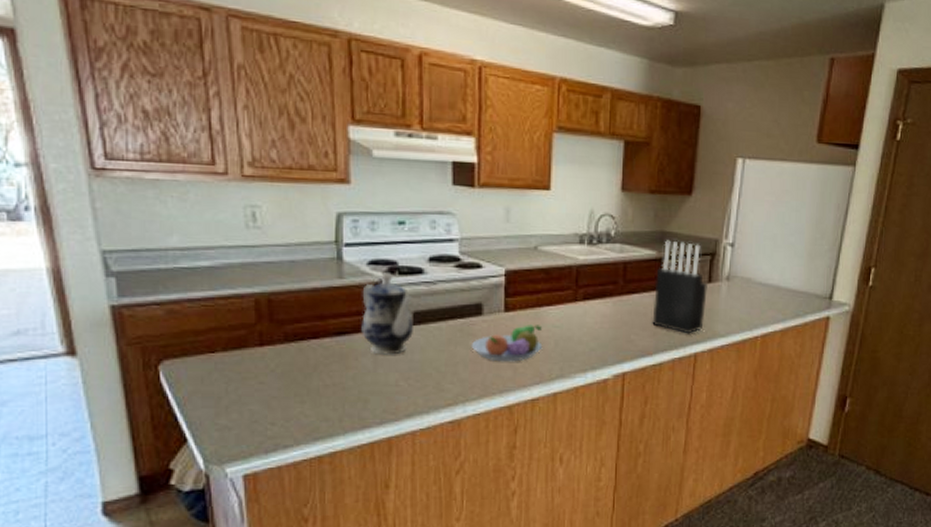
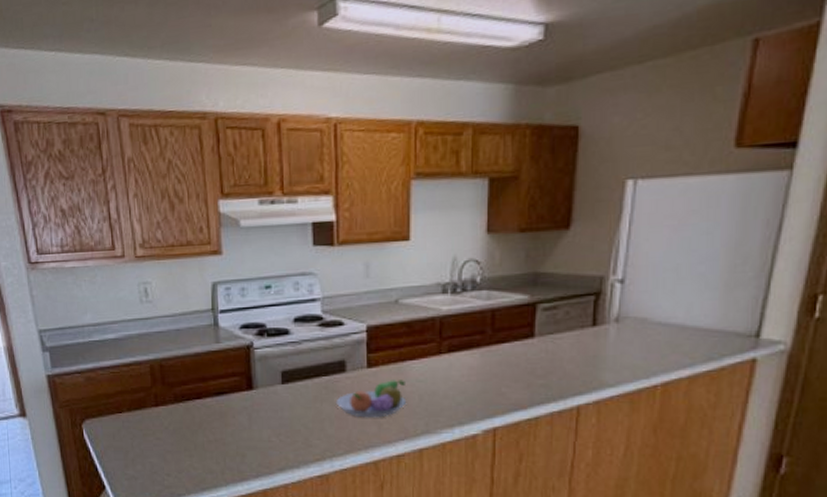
teapot: present [361,273,413,355] -> none [236,335,282,413]
knife block: present [652,240,708,334] -> none [526,282,591,385]

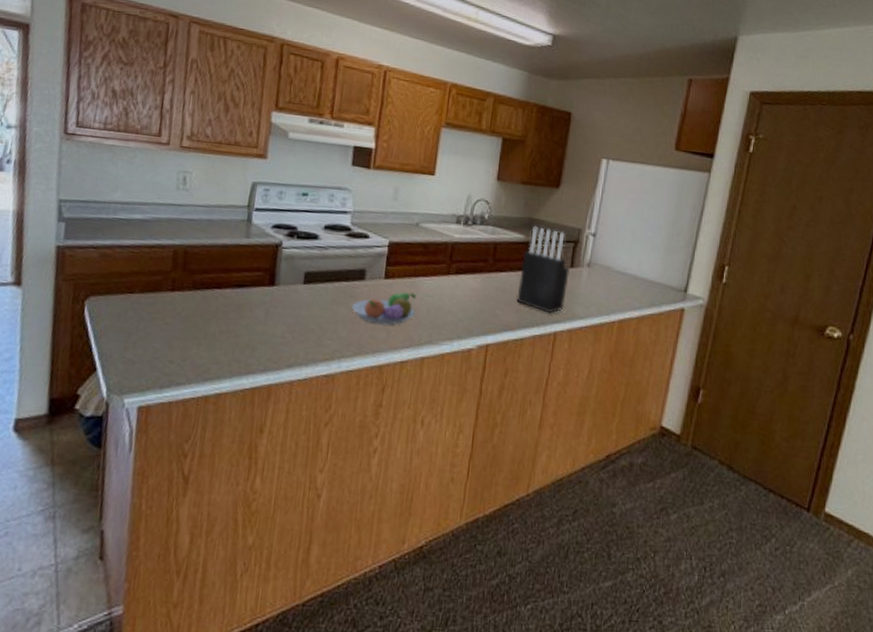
knife block: none [526,282,591,385] -> present [516,226,570,314]

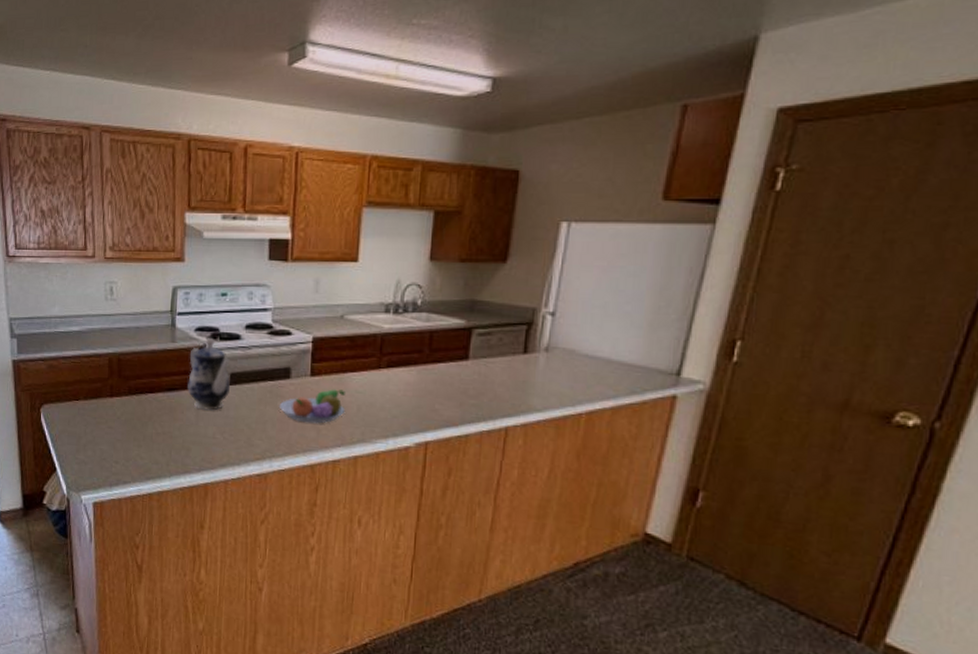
teapot: none [258,236,307,309] -> present [187,338,231,411]
knife block: present [516,226,570,314] -> none [459,309,523,407]

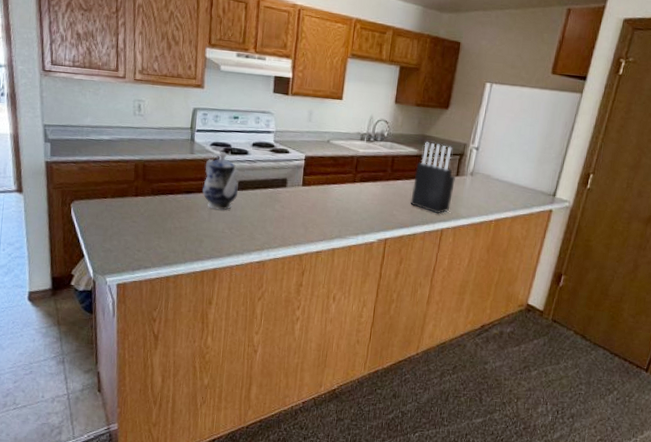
fruit bowl: present [279,389,346,424] -> none [276,197,328,223]
knife block: none [459,309,523,407] -> present [410,142,456,214]

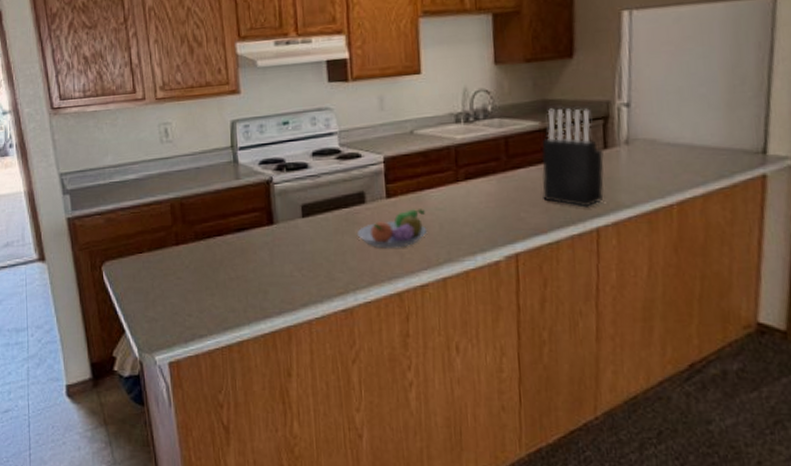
teapot: present [202,152,240,210] -> none [256,170,303,248]
fruit bowl: none [276,197,328,223] -> present [356,209,428,249]

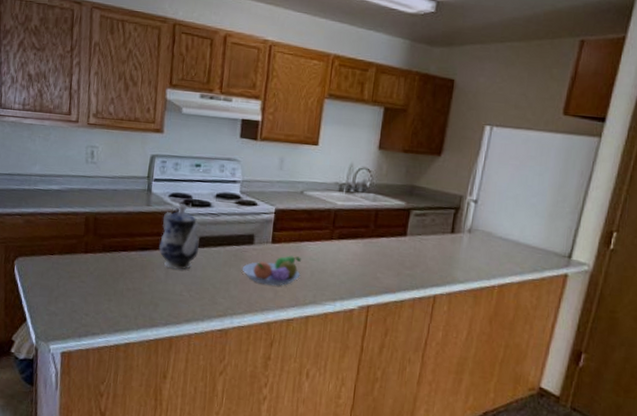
teapot: none [256,170,303,248] -> present [159,204,201,270]
knife block: present [542,108,604,208] -> none [397,193,450,278]

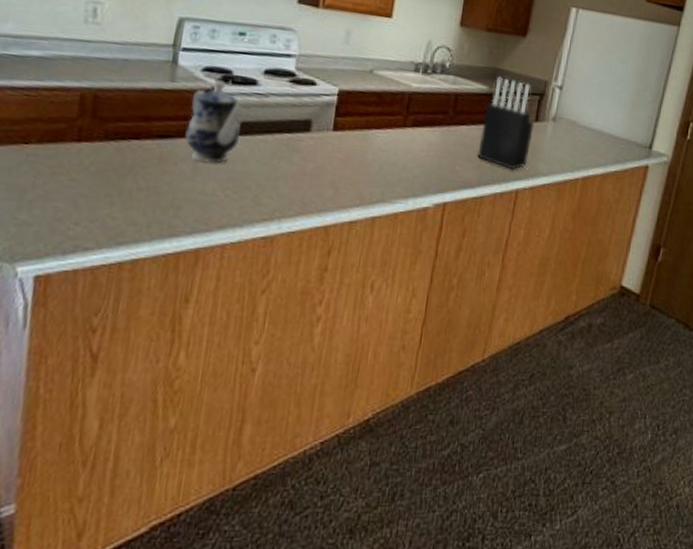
fruit bowl: present [242,256,301,286] -> none [294,146,368,182]
knife block: none [397,193,450,278] -> present [477,77,534,170]

